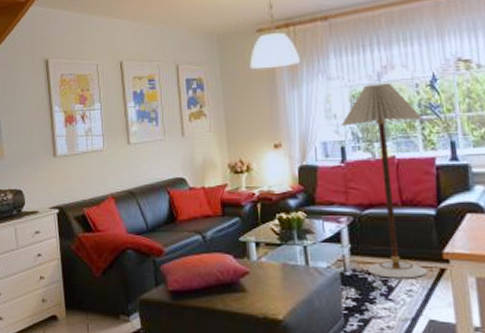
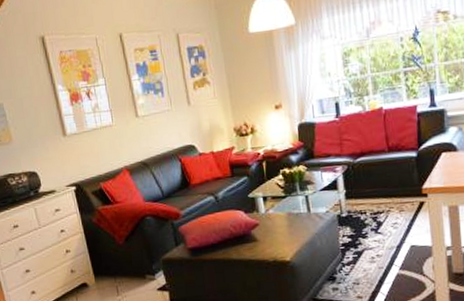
floor lamp: present [341,82,428,279] -> none [335,38,410,215]

